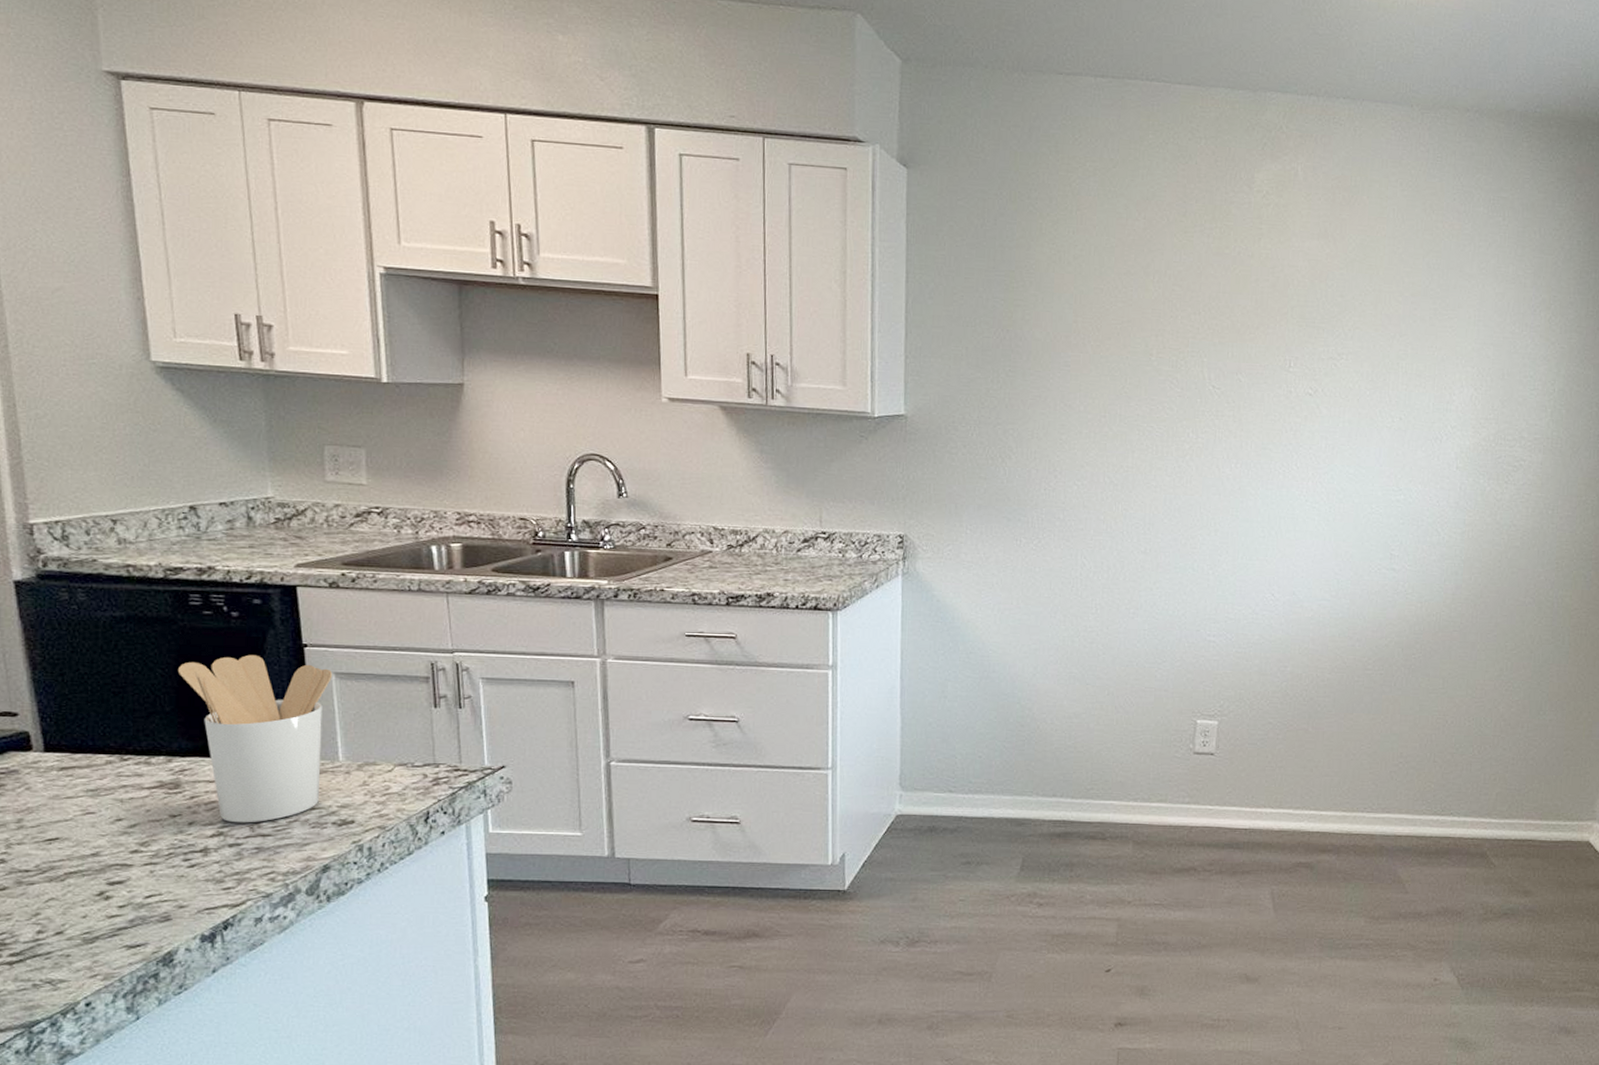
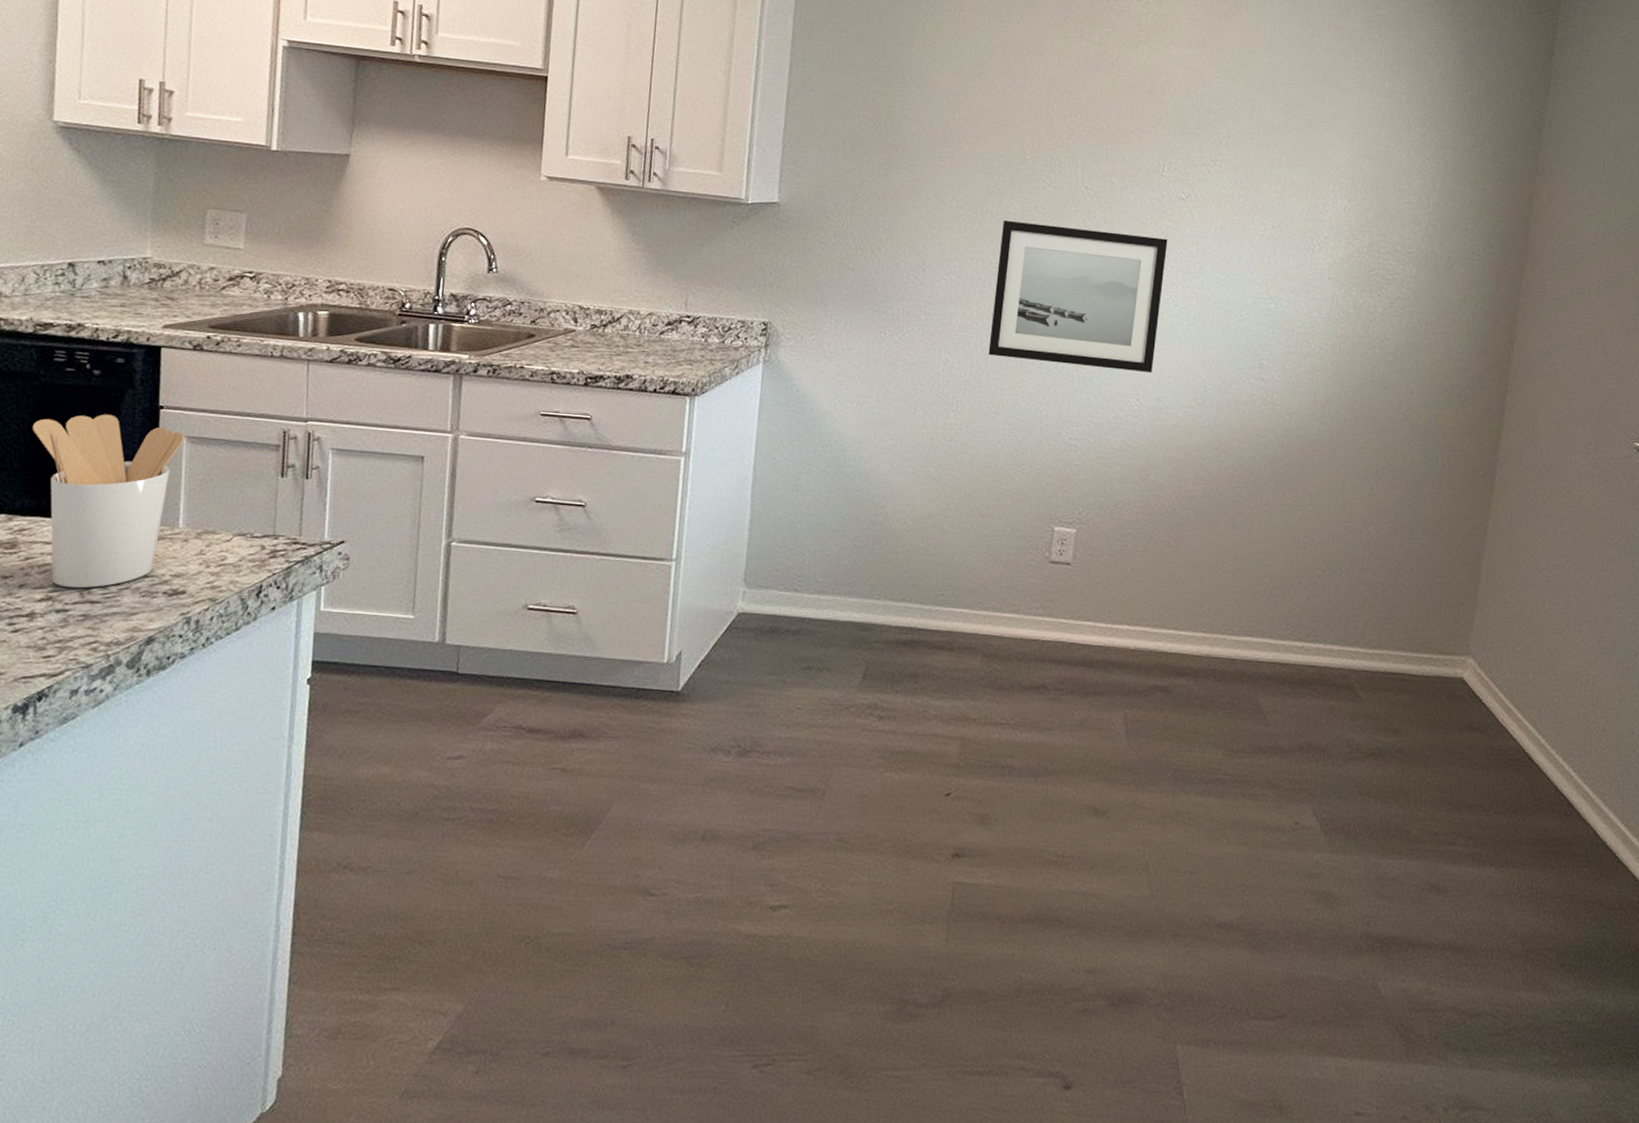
wall art: none [1124,423,1297,569] -> present [988,220,1168,374]

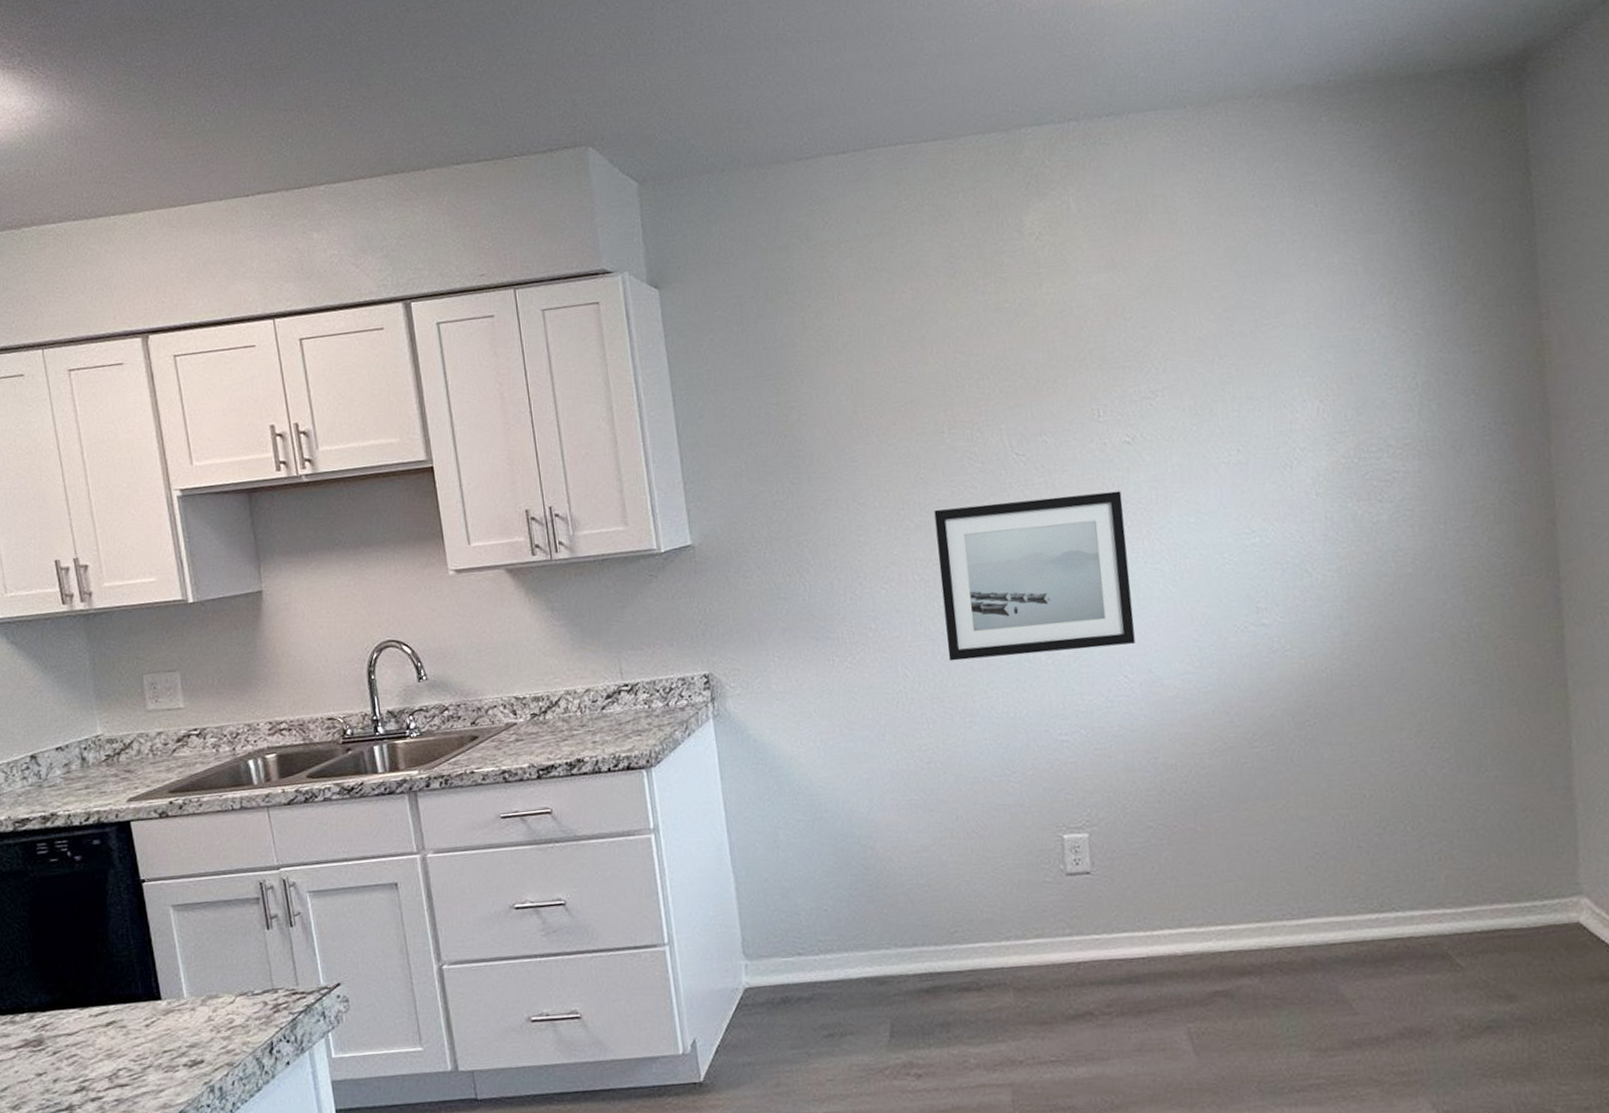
utensil holder: present [32,414,184,589] -> none [32,897,170,1076]

